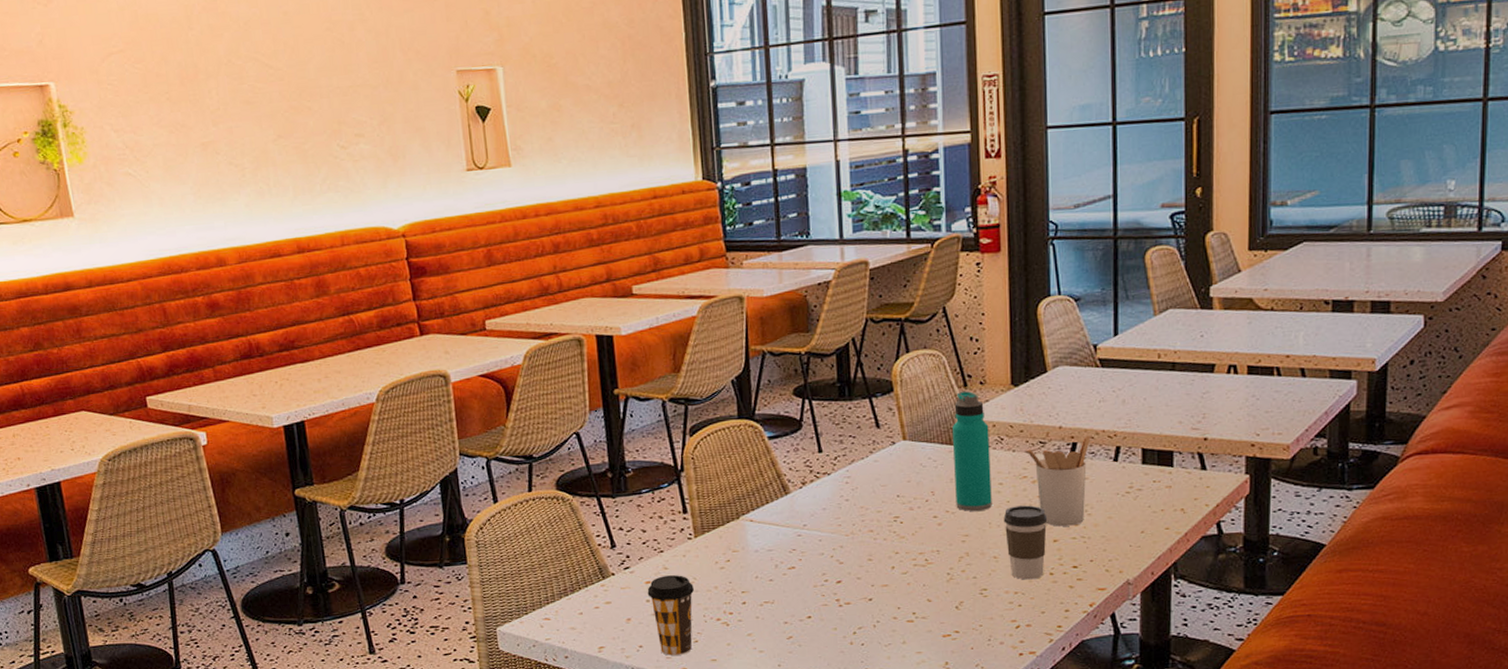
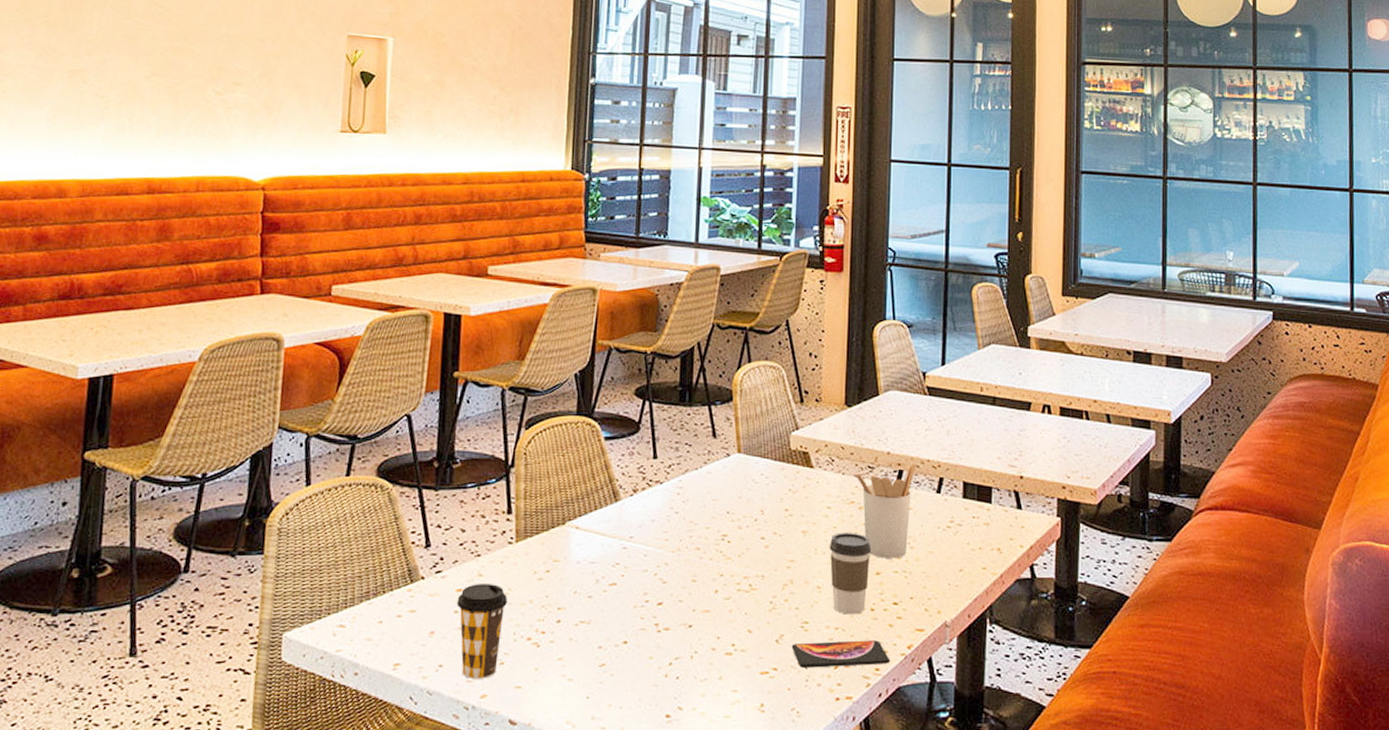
water bottle: present [952,390,992,512] -> none [784,406,821,536]
smartphone: none [971,601,1073,629] -> present [791,640,890,668]

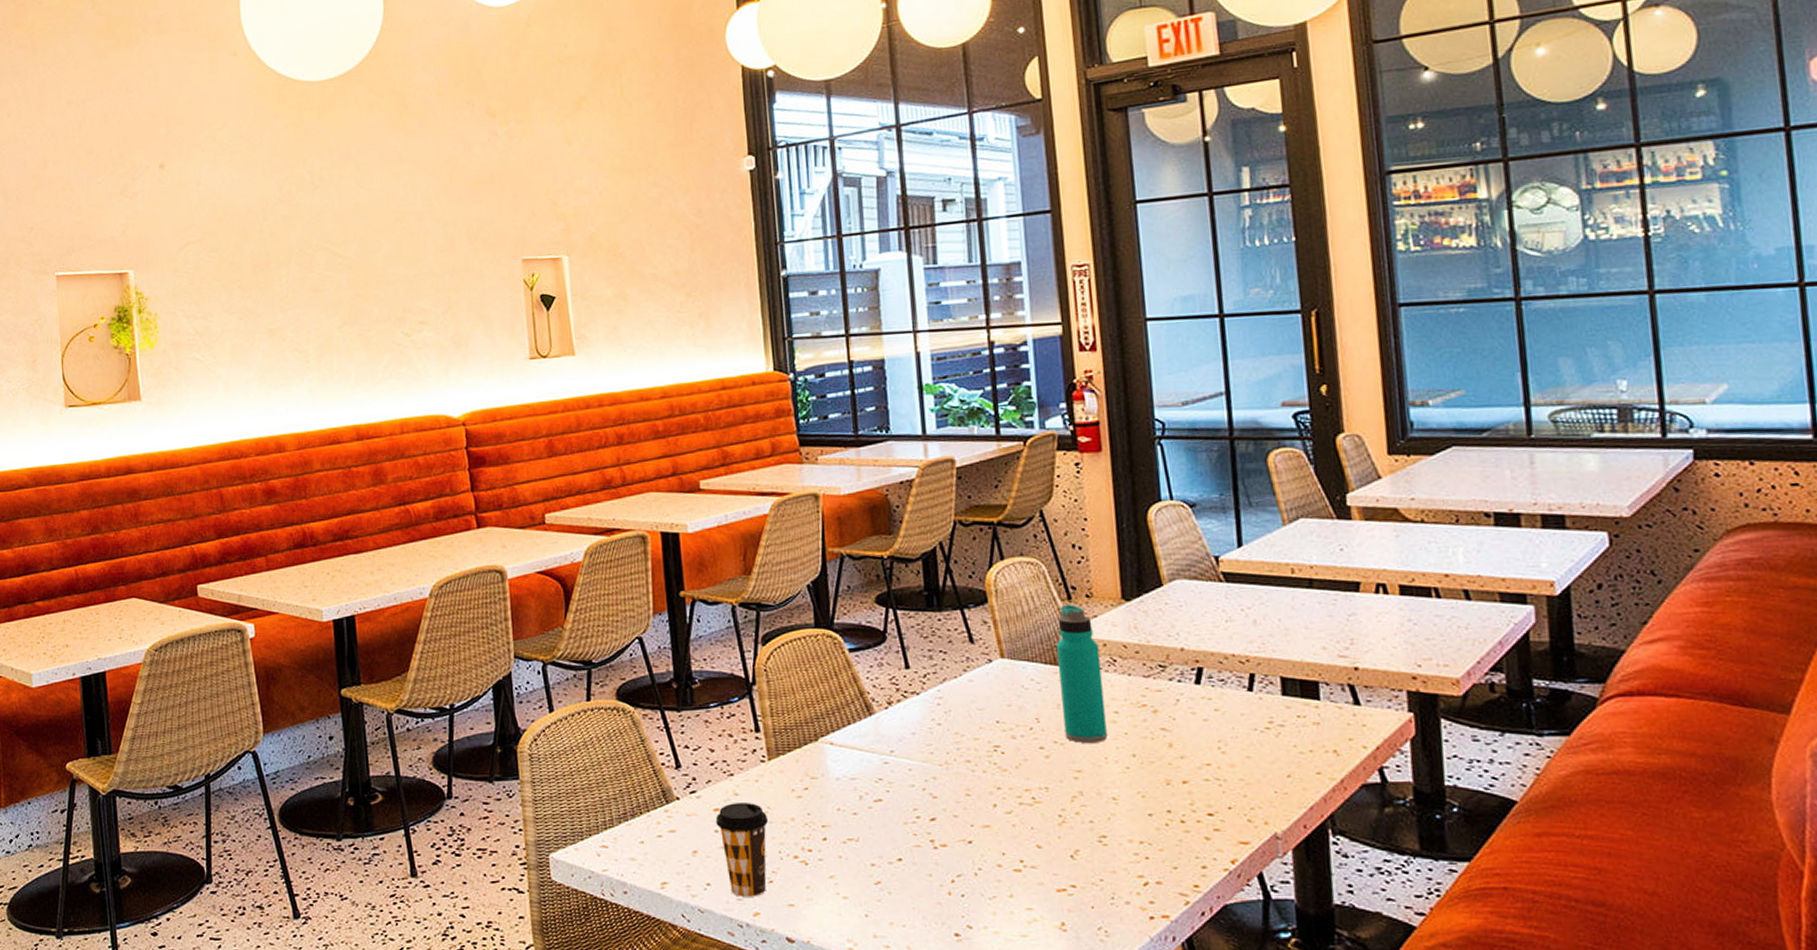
water bottle: none [784,406,821,536] -> present [1057,604,1108,744]
smartphone: present [791,640,890,668] -> none [1089,855,1212,885]
coffee cup: present [829,532,872,615] -> none [1121,739,1174,827]
utensil holder: present [854,463,915,558] -> none [1142,659,1218,765]

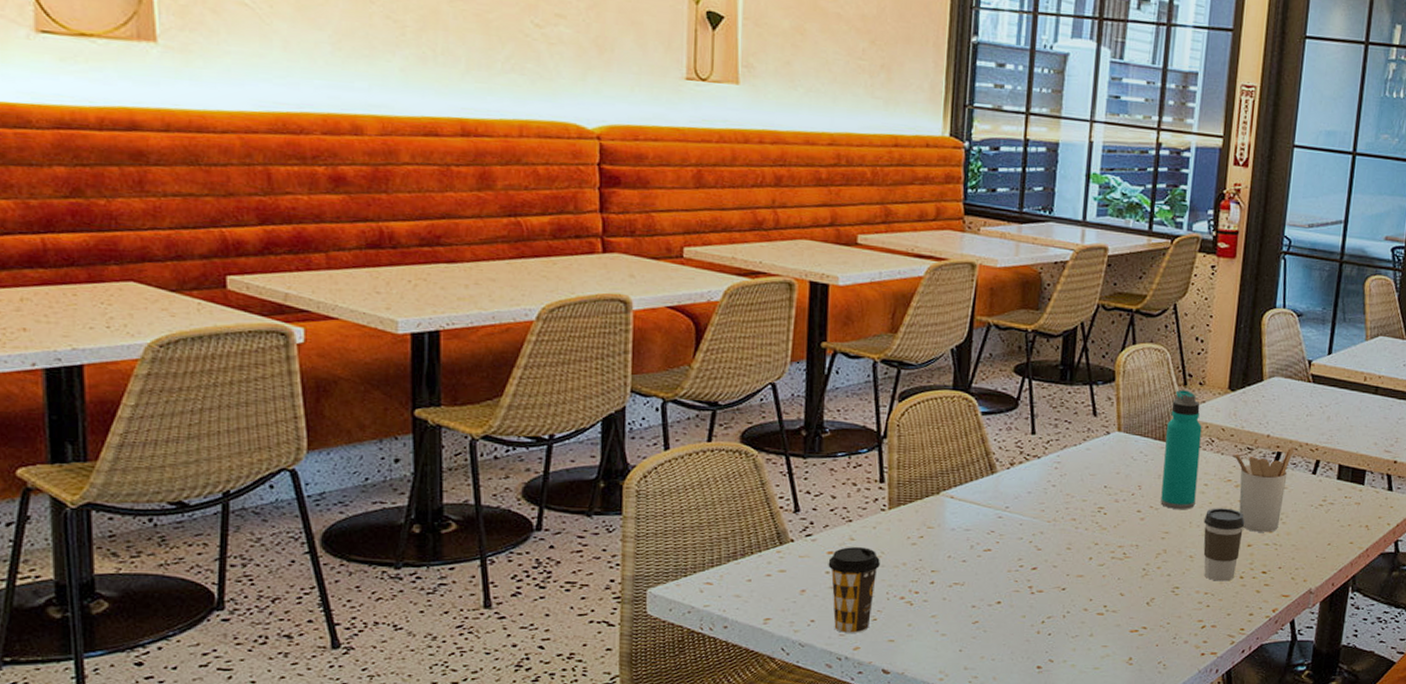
coffee cup: none [1121,739,1174,827] -> present [1203,508,1245,582]
utensil holder: none [1142,659,1218,765] -> present [1233,446,1294,532]

